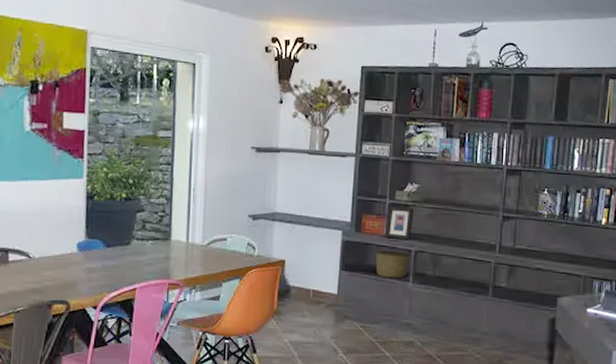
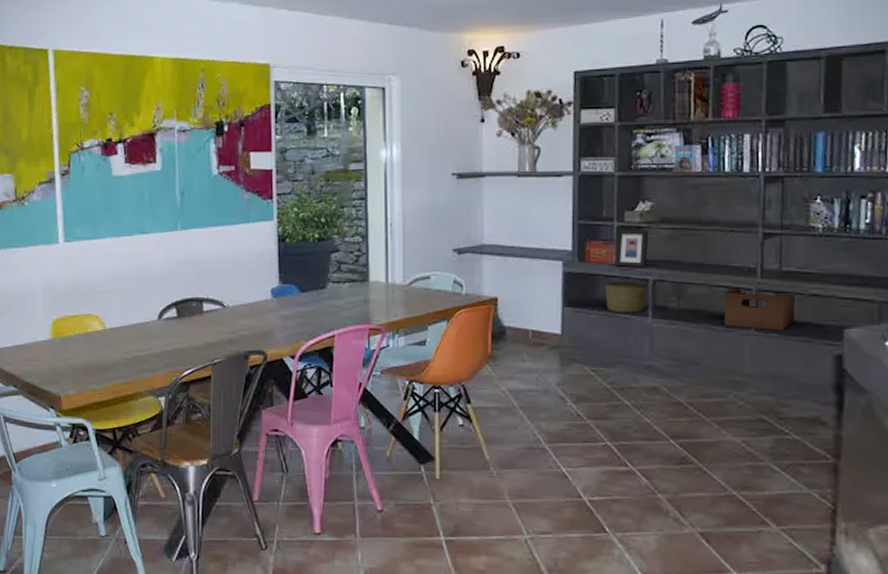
storage basket: none [468,259,524,298] -> present [723,286,797,332]

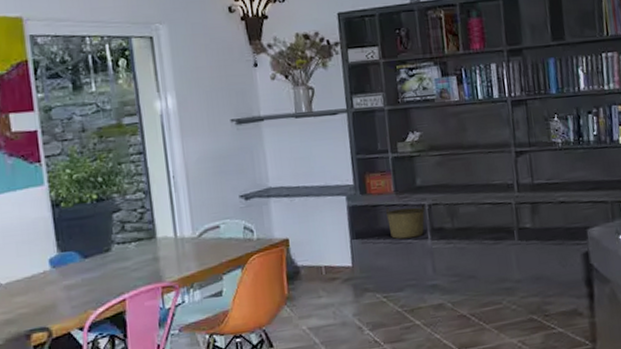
picture frame: present [615,229,649,268] -> none [392,158,422,196]
storage basket: present [723,286,797,332] -> none [489,201,550,240]

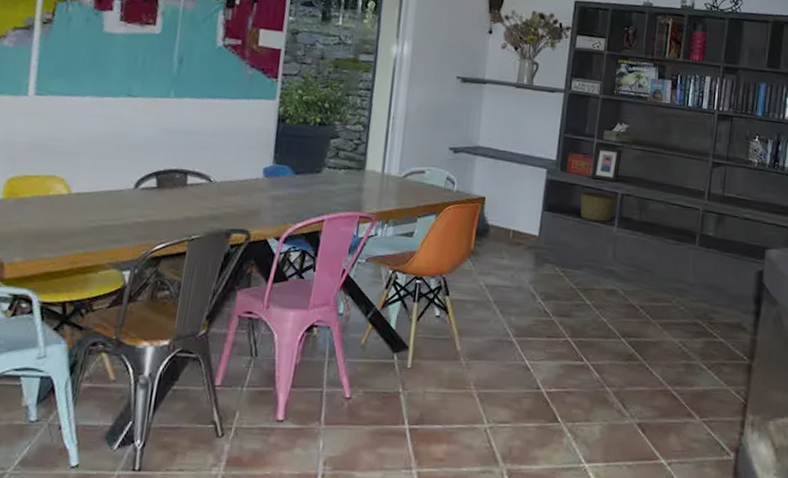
picture frame: none [392,158,422,196] -> present [591,146,622,183]

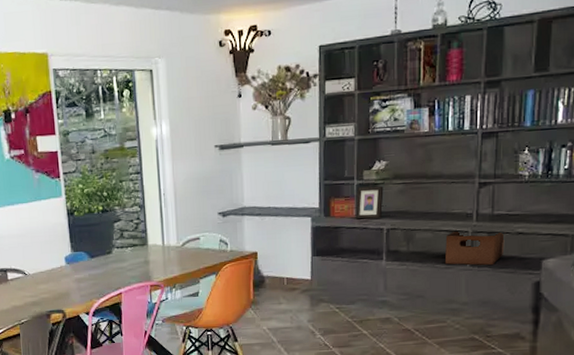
basket: present [580,188,618,222] -> none [346,229,383,259]
storage basket: none [674,205,733,248] -> present [444,229,505,266]

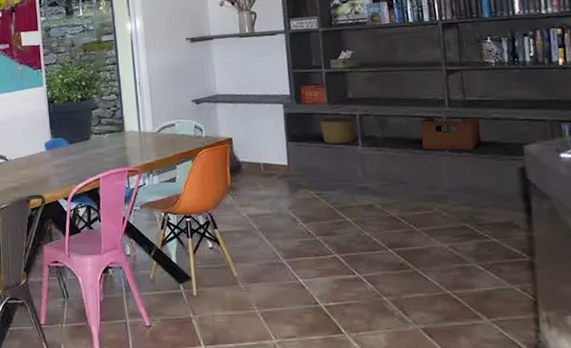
basket: none [346,229,383,259] -> present [319,115,356,144]
picture frame: present [355,185,384,220] -> none [325,73,353,106]

